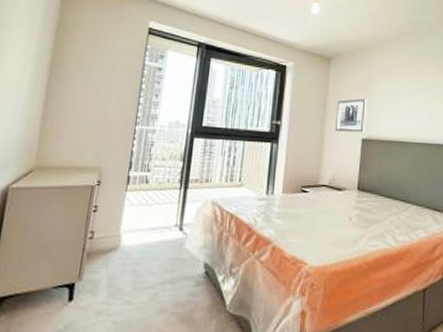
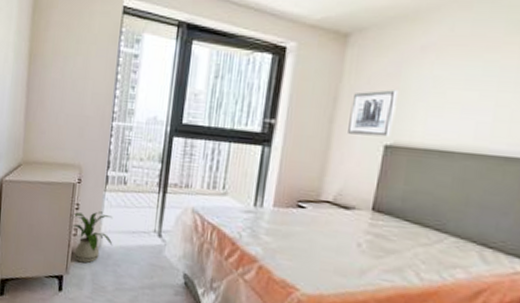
house plant: none [87,211,134,267] -> present [71,211,113,264]

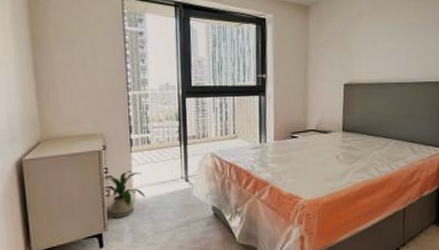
wall art: present [348,90,398,137] -> none [318,45,347,79]

